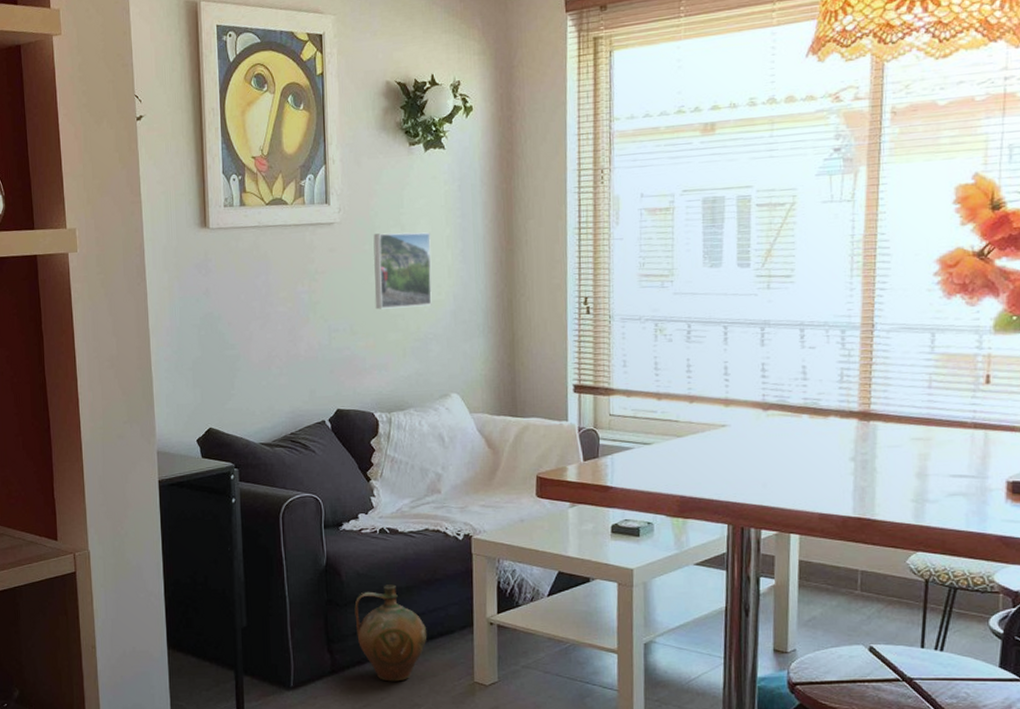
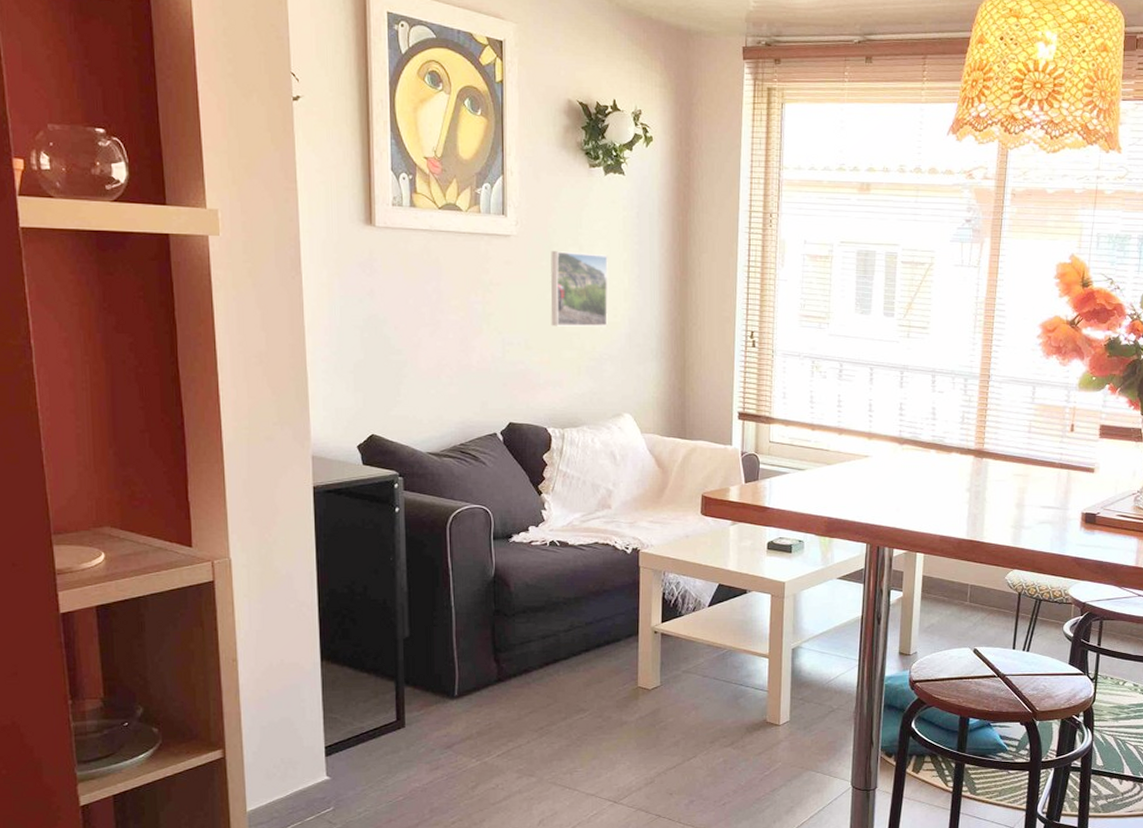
ceramic jug: present [354,584,427,682] -> none [522,595,594,689]

